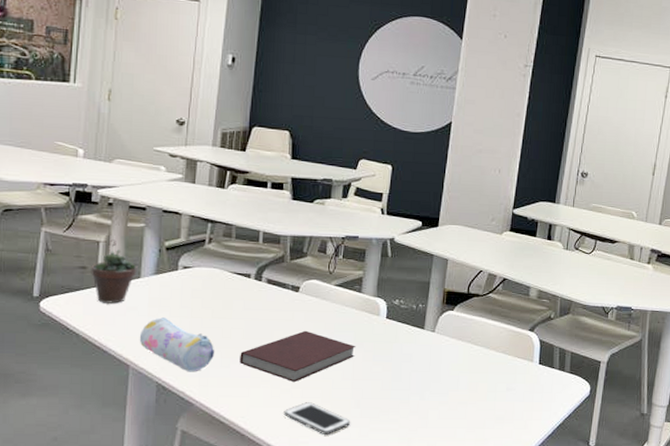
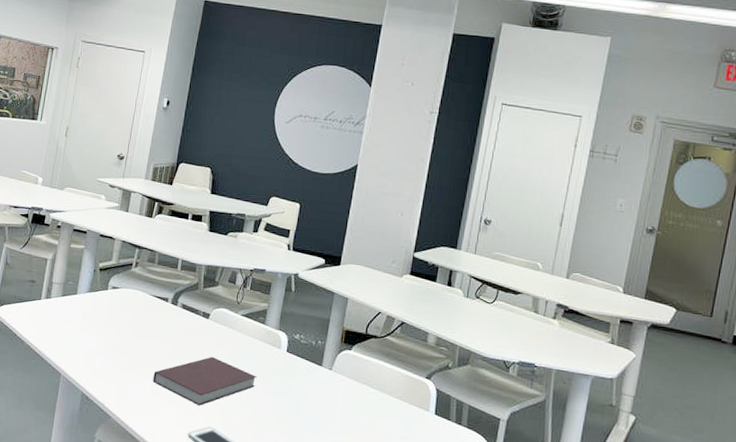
succulent plant: present [91,239,137,304] -> none [38,258,75,316]
pencil case: present [139,317,215,372] -> none [71,332,133,386]

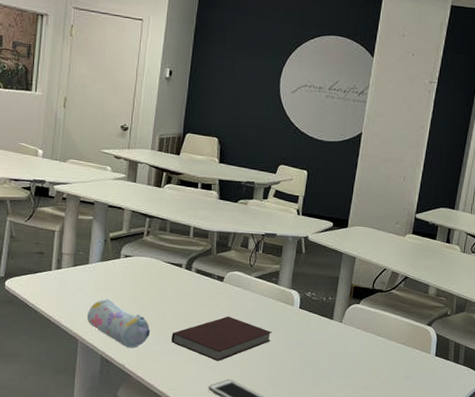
pencil case: none [71,332,133,386] -> present [87,299,151,348]

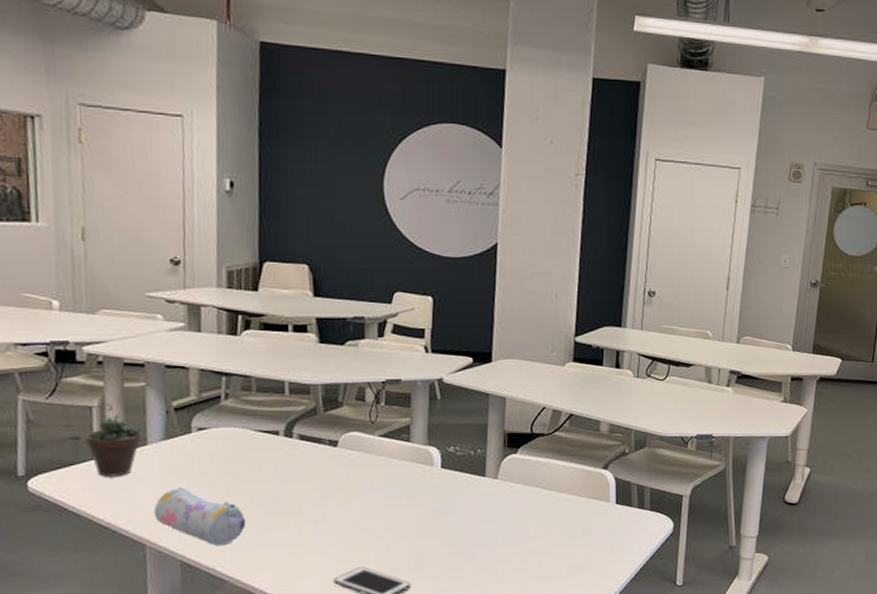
succulent plant: none [47,229,86,286] -> present [85,403,142,477]
notebook: present [171,316,272,361] -> none [276,488,410,546]

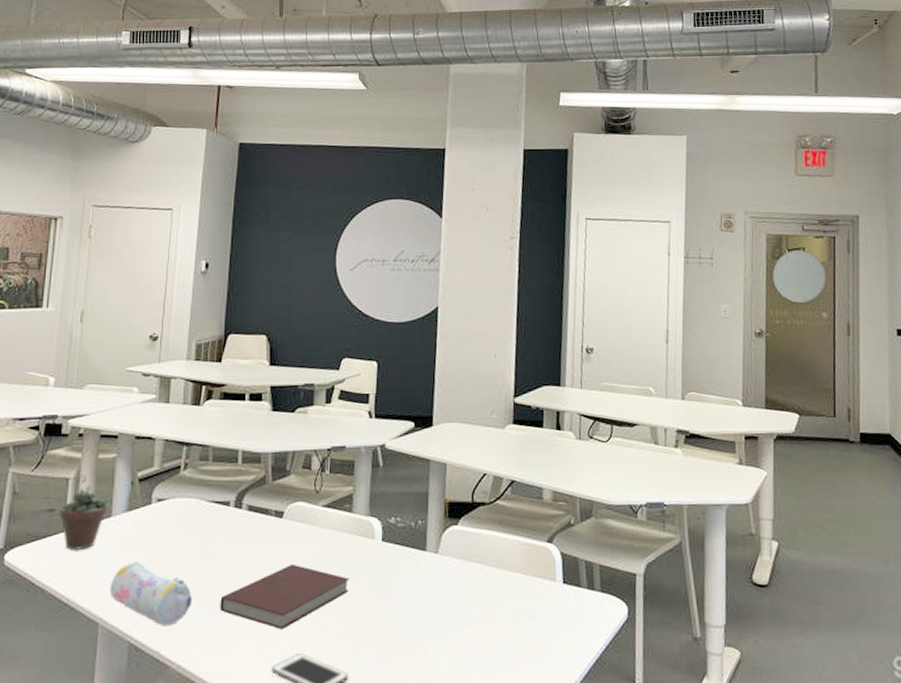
notebook: none [276,488,410,546] -> present [220,563,350,629]

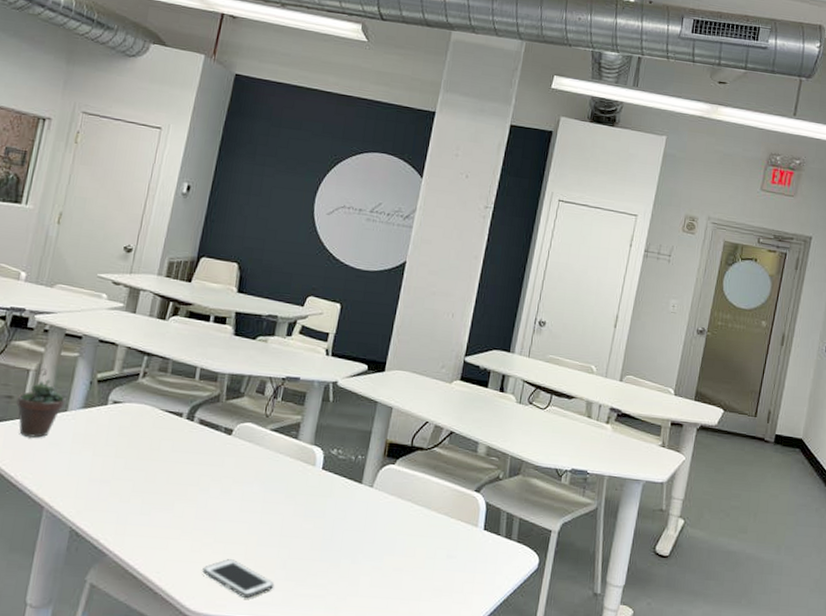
pencil case: present [109,561,193,627] -> none [57,455,137,518]
notebook: present [220,563,350,629] -> none [161,478,287,535]

